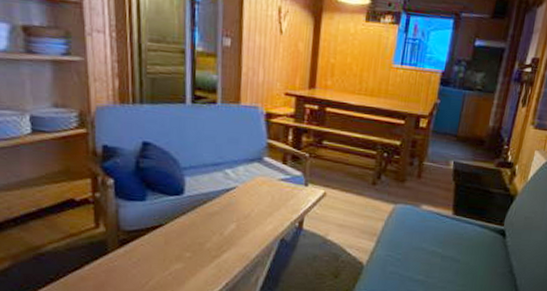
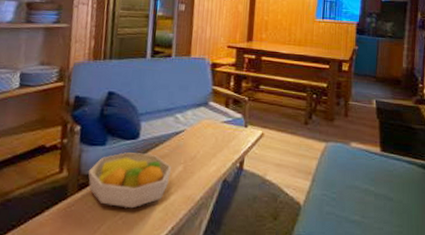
fruit bowl: none [128,209,224,265] -> present [88,152,172,209]

